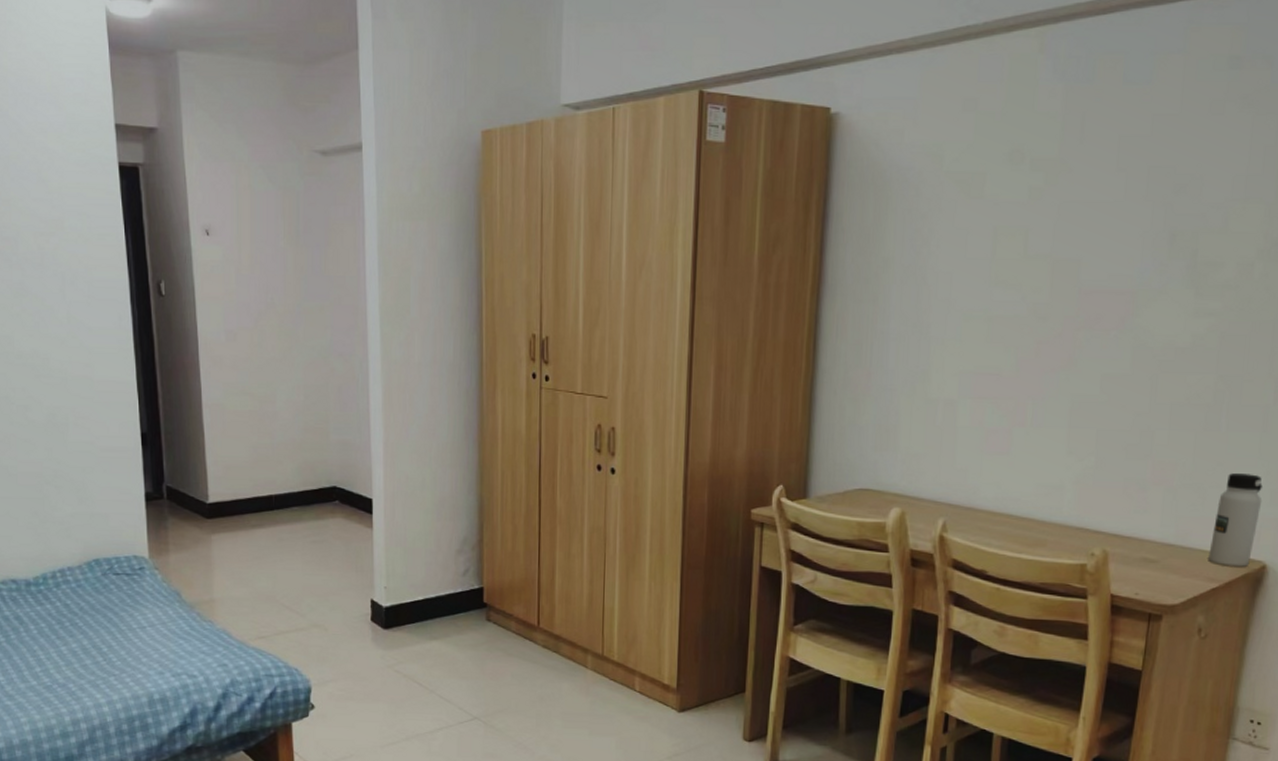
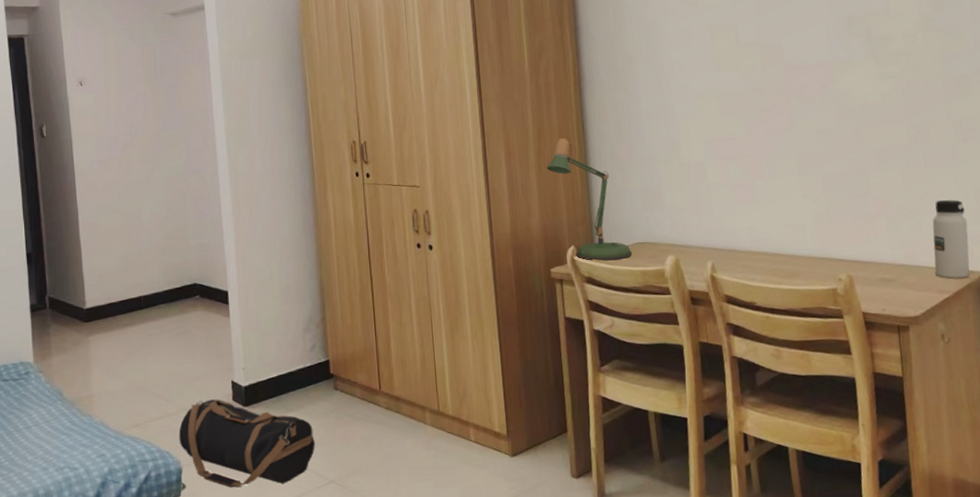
duffel bag: none [309,617,460,714] -> present [178,399,315,487]
desk lamp: none [763,354,851,506] -> present [546,137,633,261]

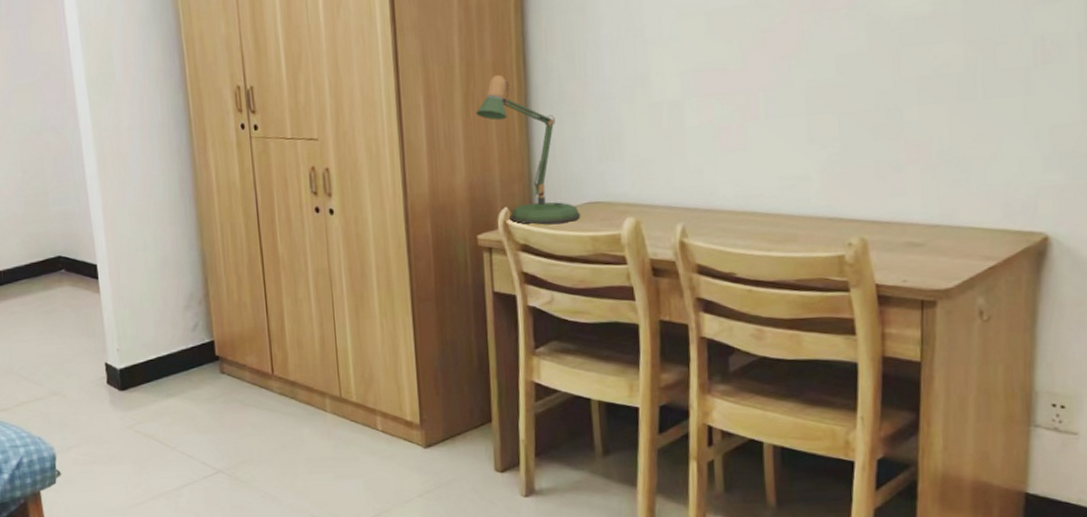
duffel bag: present [178,399,315,487] -> none [50,382,201,475]
water bottle: present [932,200,970,280] -> none [980,141,1034,243]

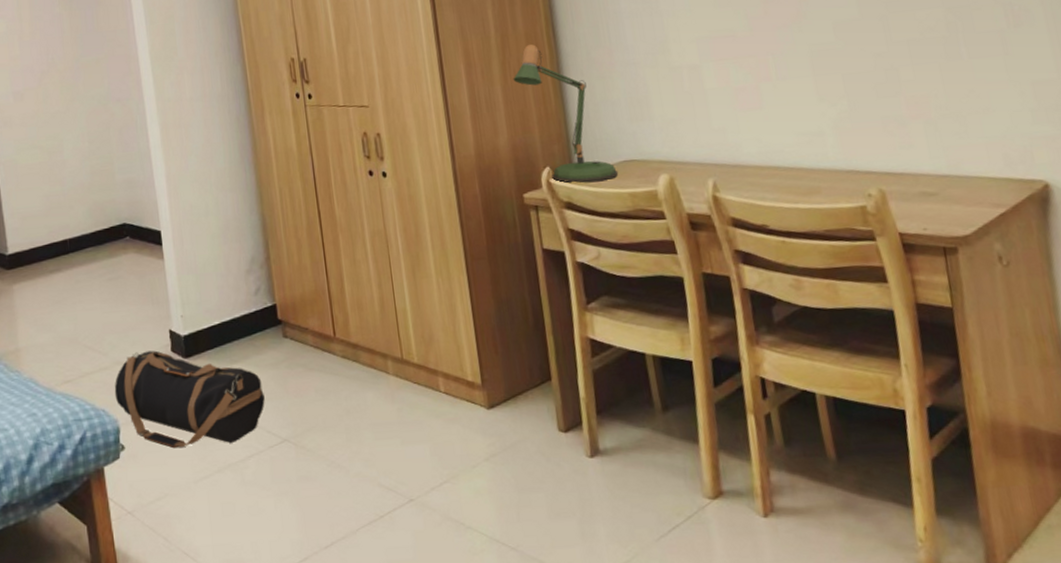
duffel bag: none [50,382,201,475] -> present [114,350,265,448]

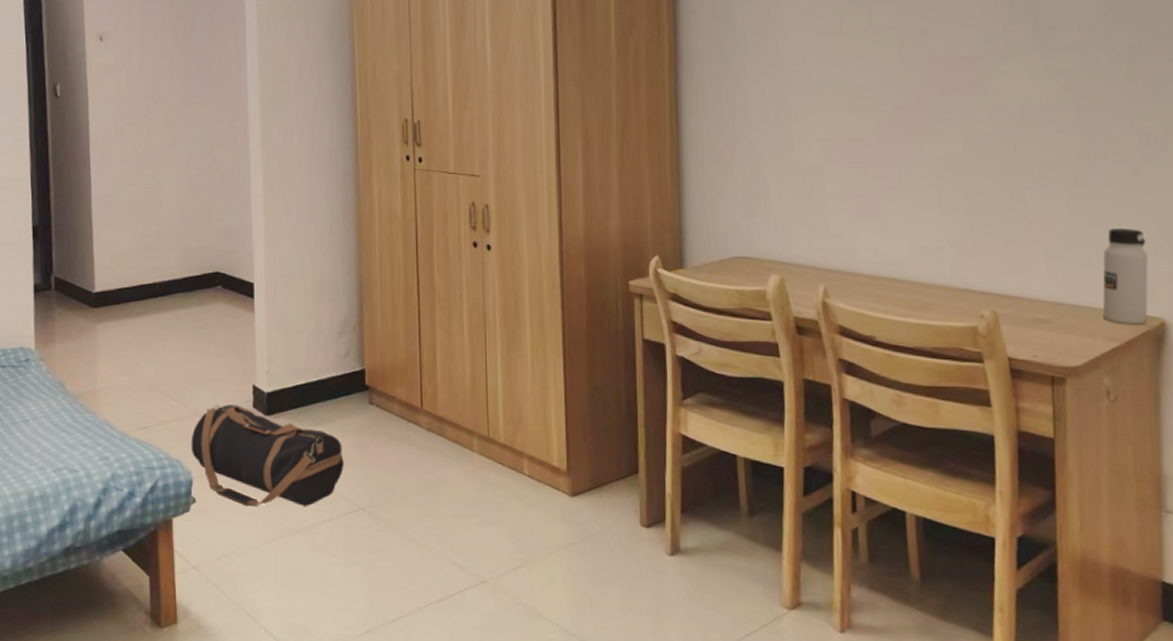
desk lamp: present [513,44,619,183] -> none [630,128,729,275]
water bottle: none [981,96,1031,191] -> present [1102,229,1148,326]

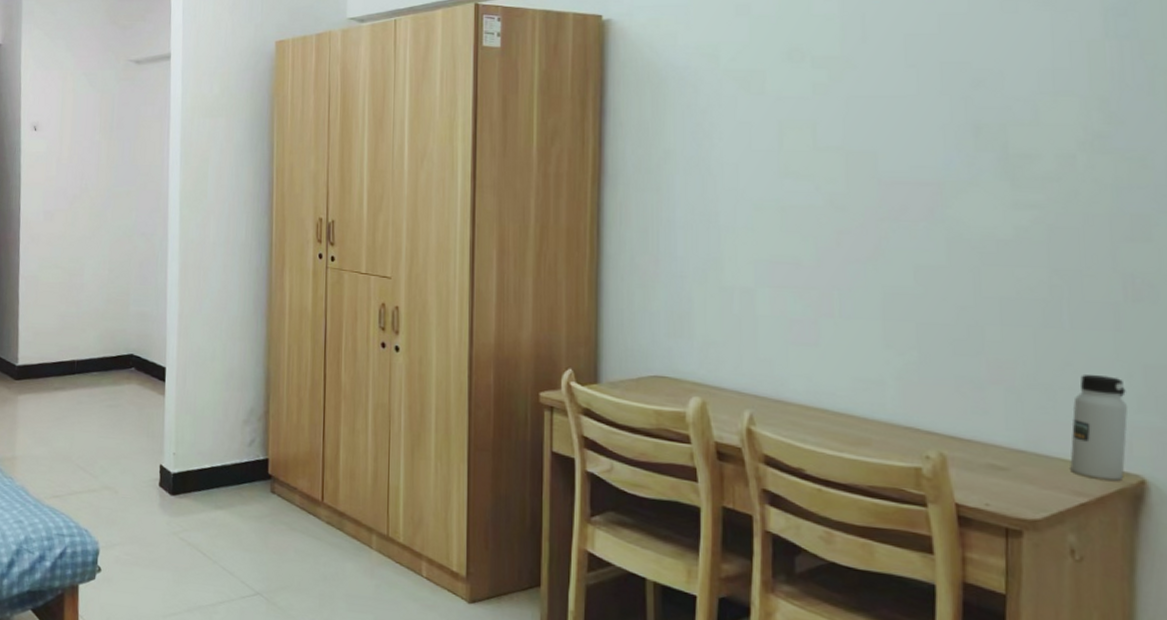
duffel bag: present [190,404,344,506] -> none [99,480,244,586]

